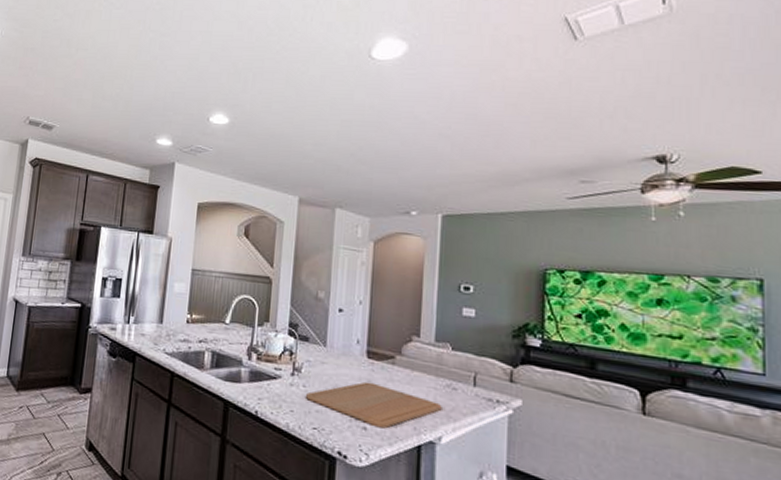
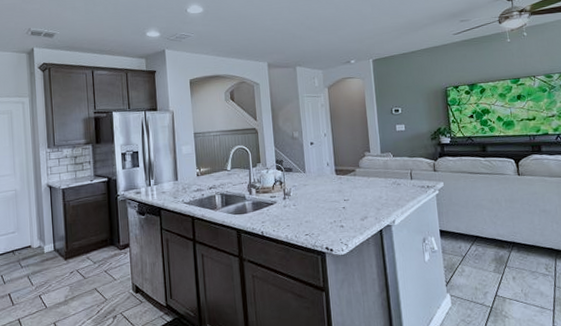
chopping board: present [306,381,442,429] -> none [297,192,392,224]

